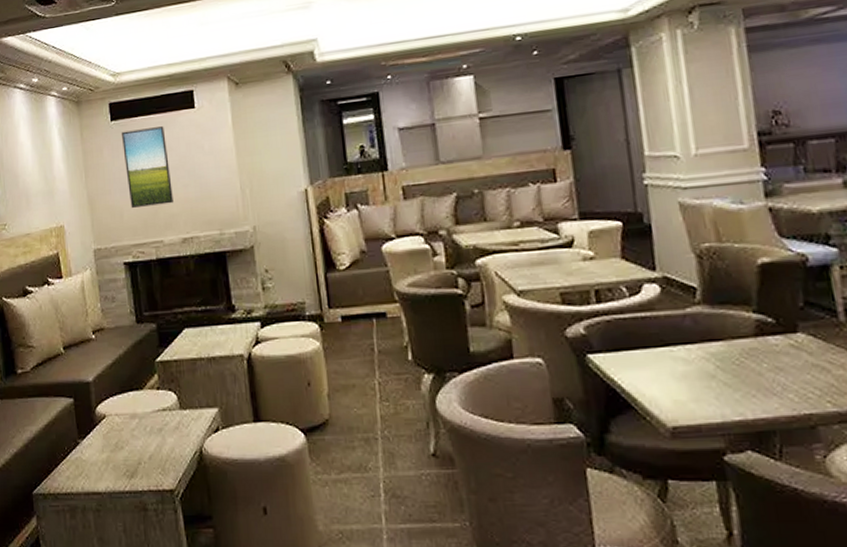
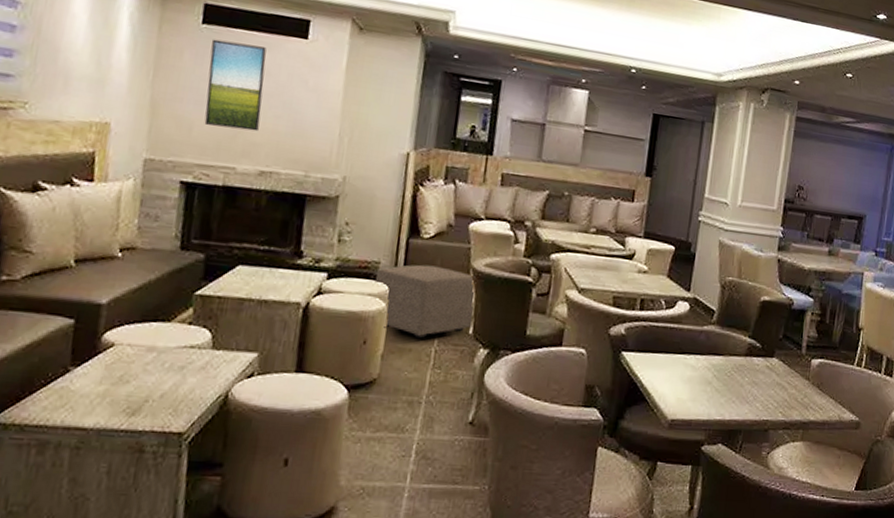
ottoman: none [304,295,410,373] -> present [376,264,477,339]

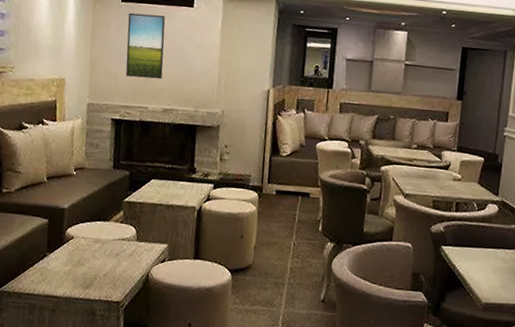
ottoman: present [376,264,477,339] -> none [248,177,323,235]

